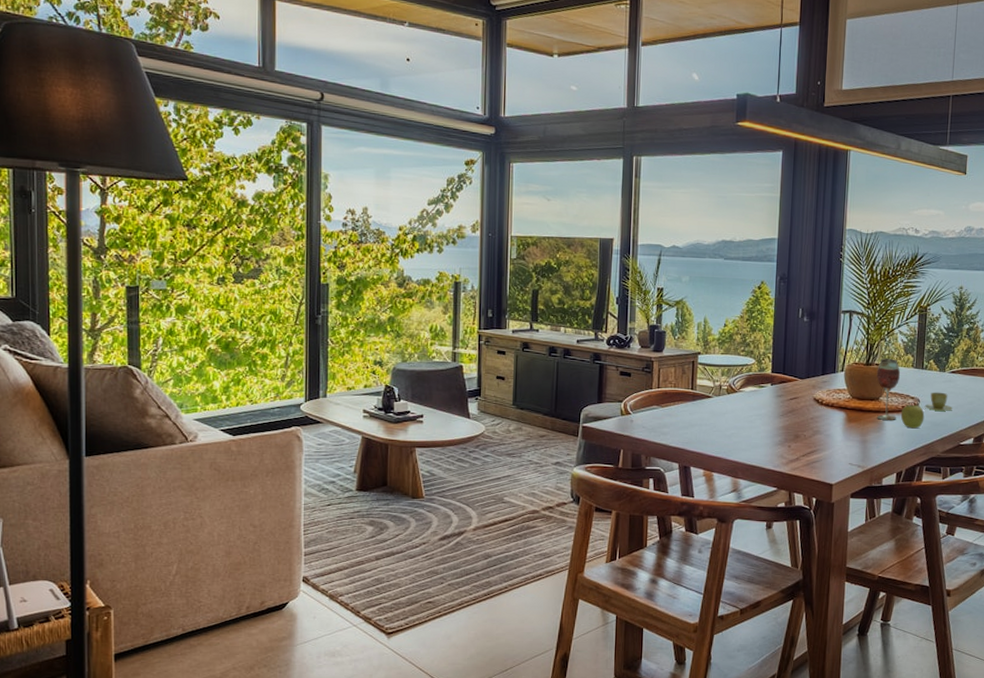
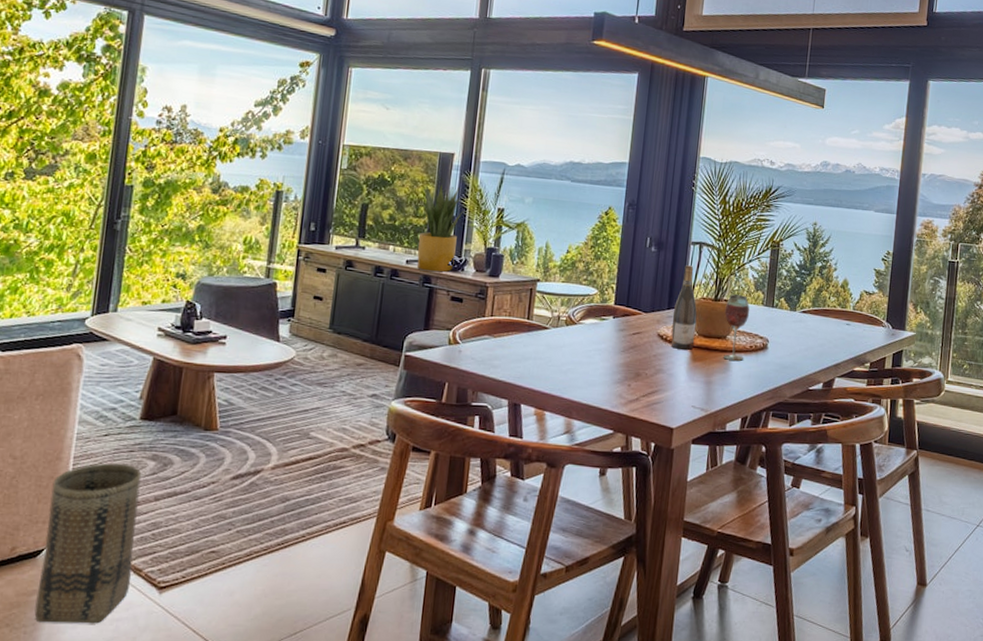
basket: none [286,529,363,664] -> present [34,463,142,624]
planter: none [586,268,626,350] -> present [416,185,464,272]
wine bottle: none [826,333,851,412] -> present [671,265,698,350]
fruit: present [900,403,925,429] -> none [748,343,773,371]
teacup: present [924,392,953,411] -> none [773,332,802,353]

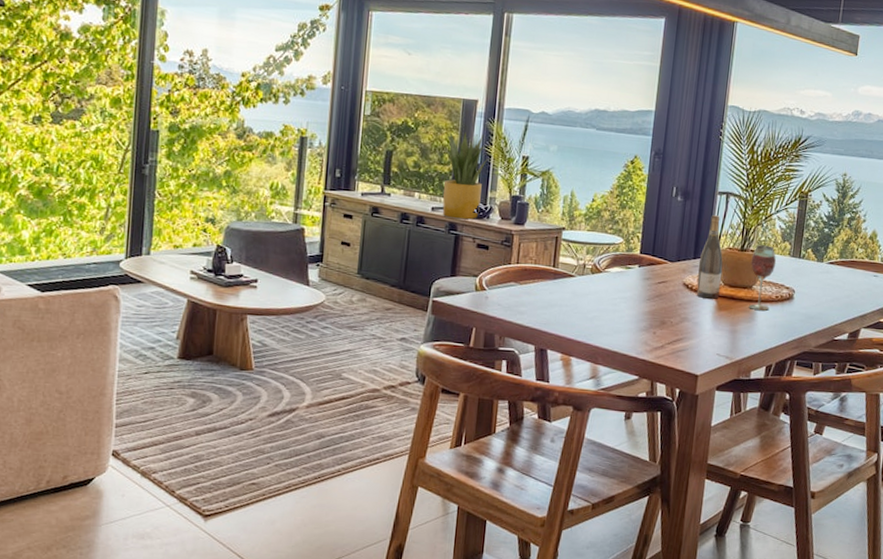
basket: present [34,463,142,624] -> none [88,399,182,547]

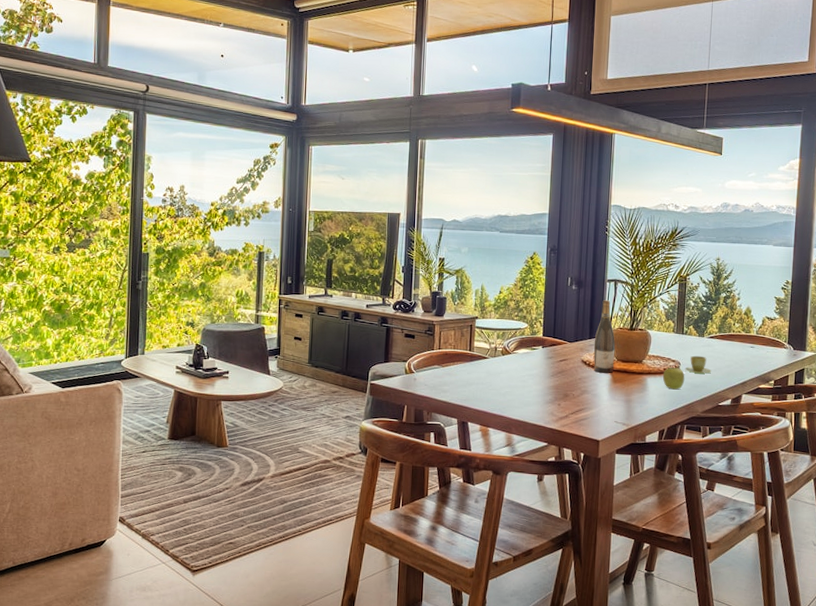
planter: present [442,132,488,220] -> none [375,240,411,314]
wineglass: present [749,245,776,311] -> none [640,324,662,382]
fruit: none [773,293,799,321] -> present [662,366,685,390]
teacup: none [799,282,829,304] -> present [684,355,711,374]

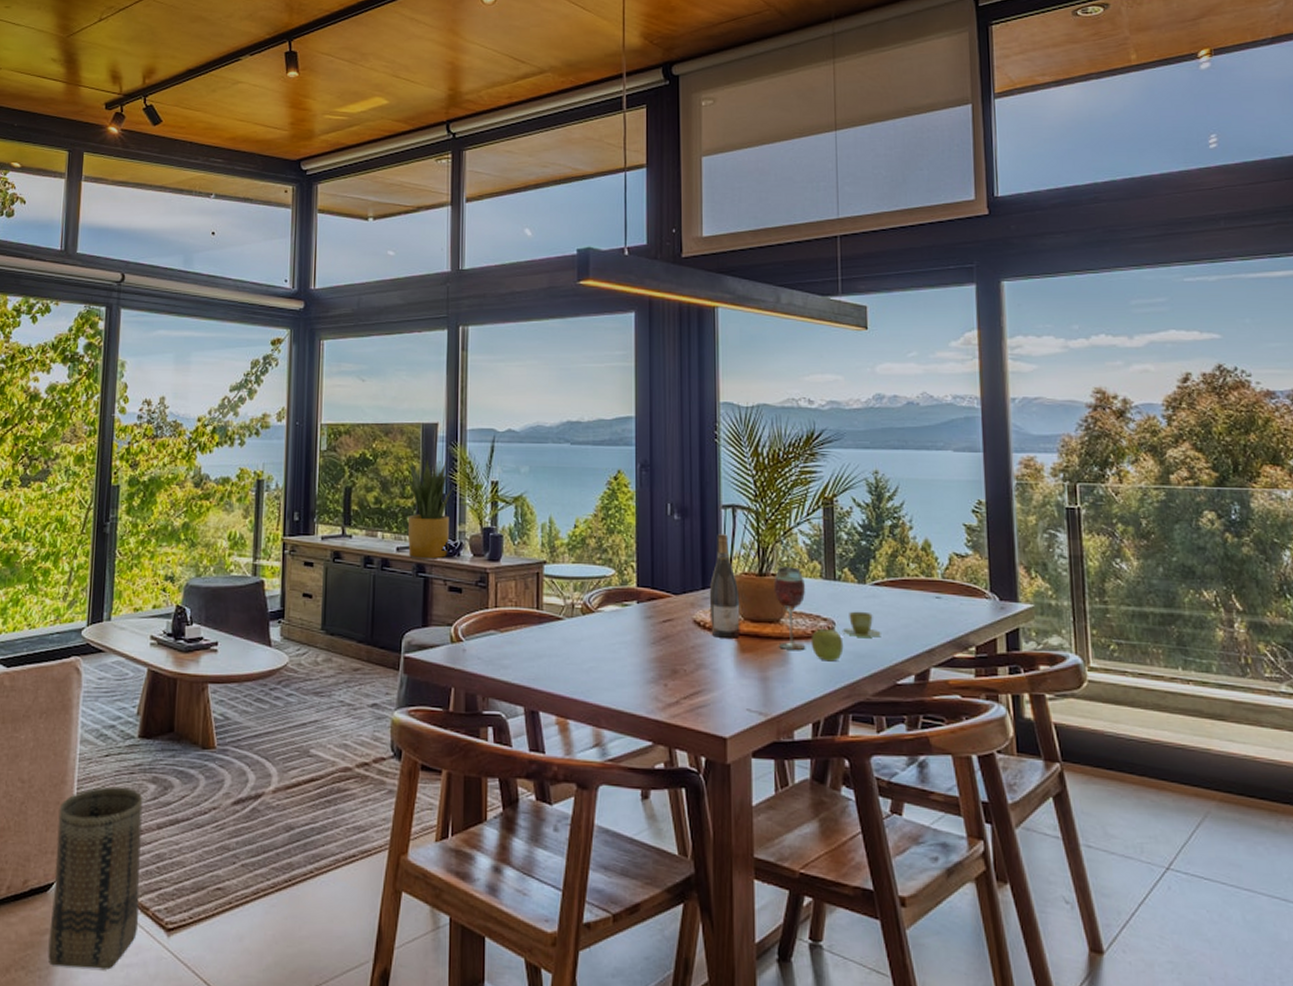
basket: none [102,473,173,598] -> present [48,786,143,969]
planter: none [375,240,411,314] -> present [407,459,454,559]
wineglass: none [640,324,662,382] -> present [773,567,806,650]

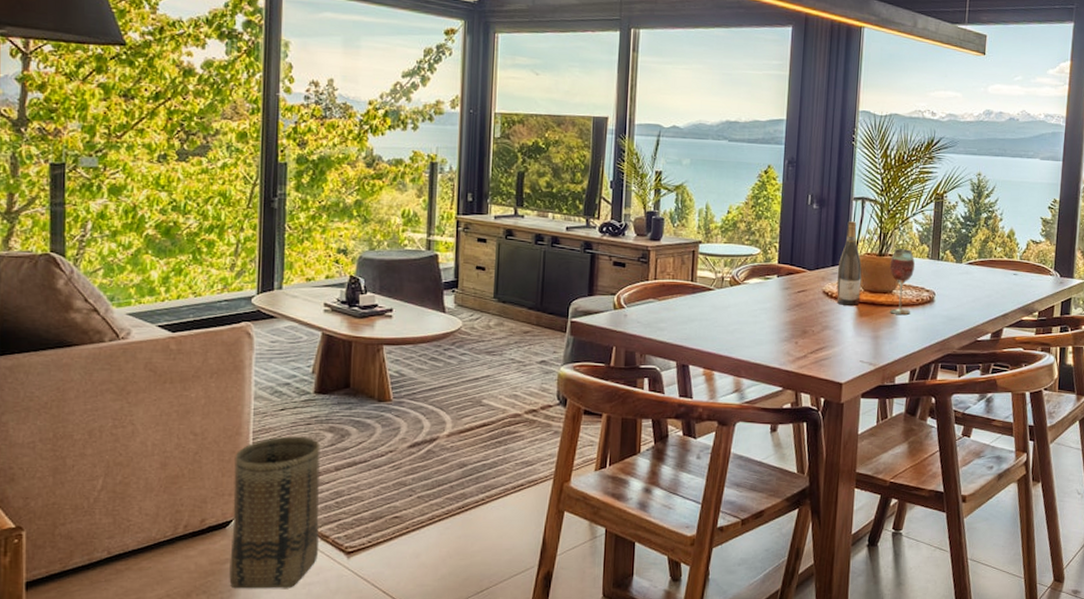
planter: present [407,459,454,559] -> none [577,149,621,238]
fruit: present [810,626,844,662] -> none [915,296,940,324]
teacup: present [842,611,881,637] -> none [940,284,970,305]

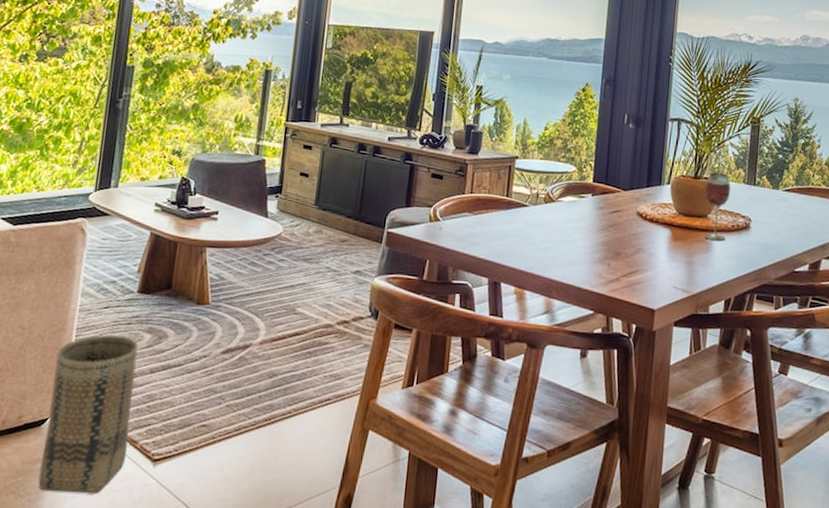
wine bottle: present [836,221,862,306] -> none [650,142,677,229]

